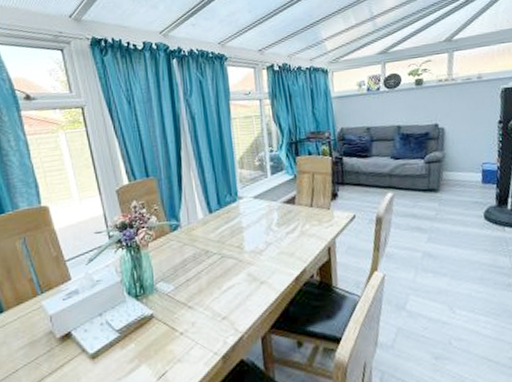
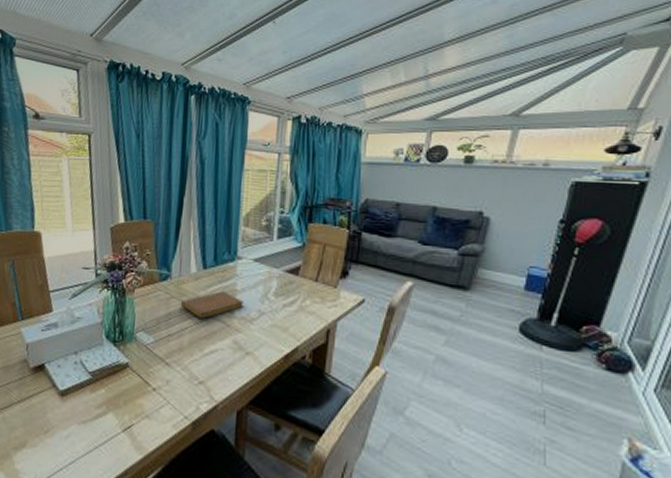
notebook: none [193,230,251,260] -> present [180,291,243,320]

